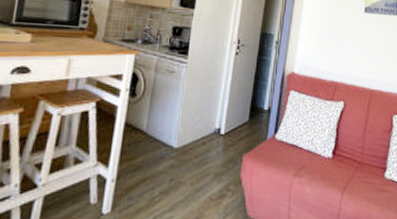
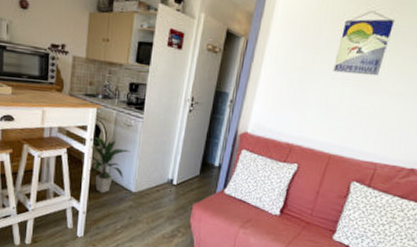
indoor plant: none [111,86,172,153] -> present [80,137,130,194]

